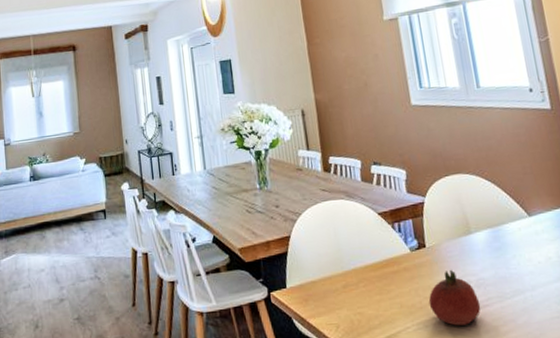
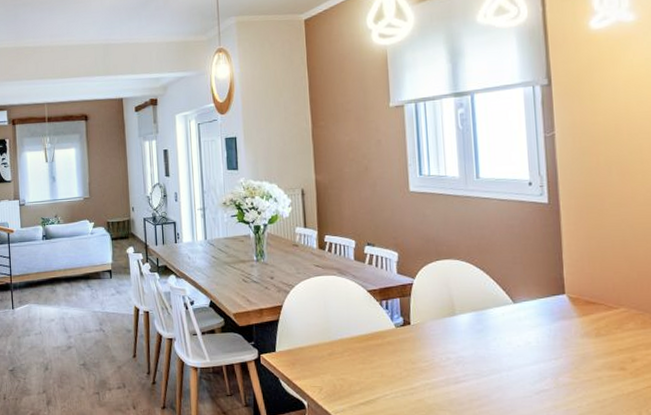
fruit: present [428,269,481,326] -> none [408,346,458,397]

